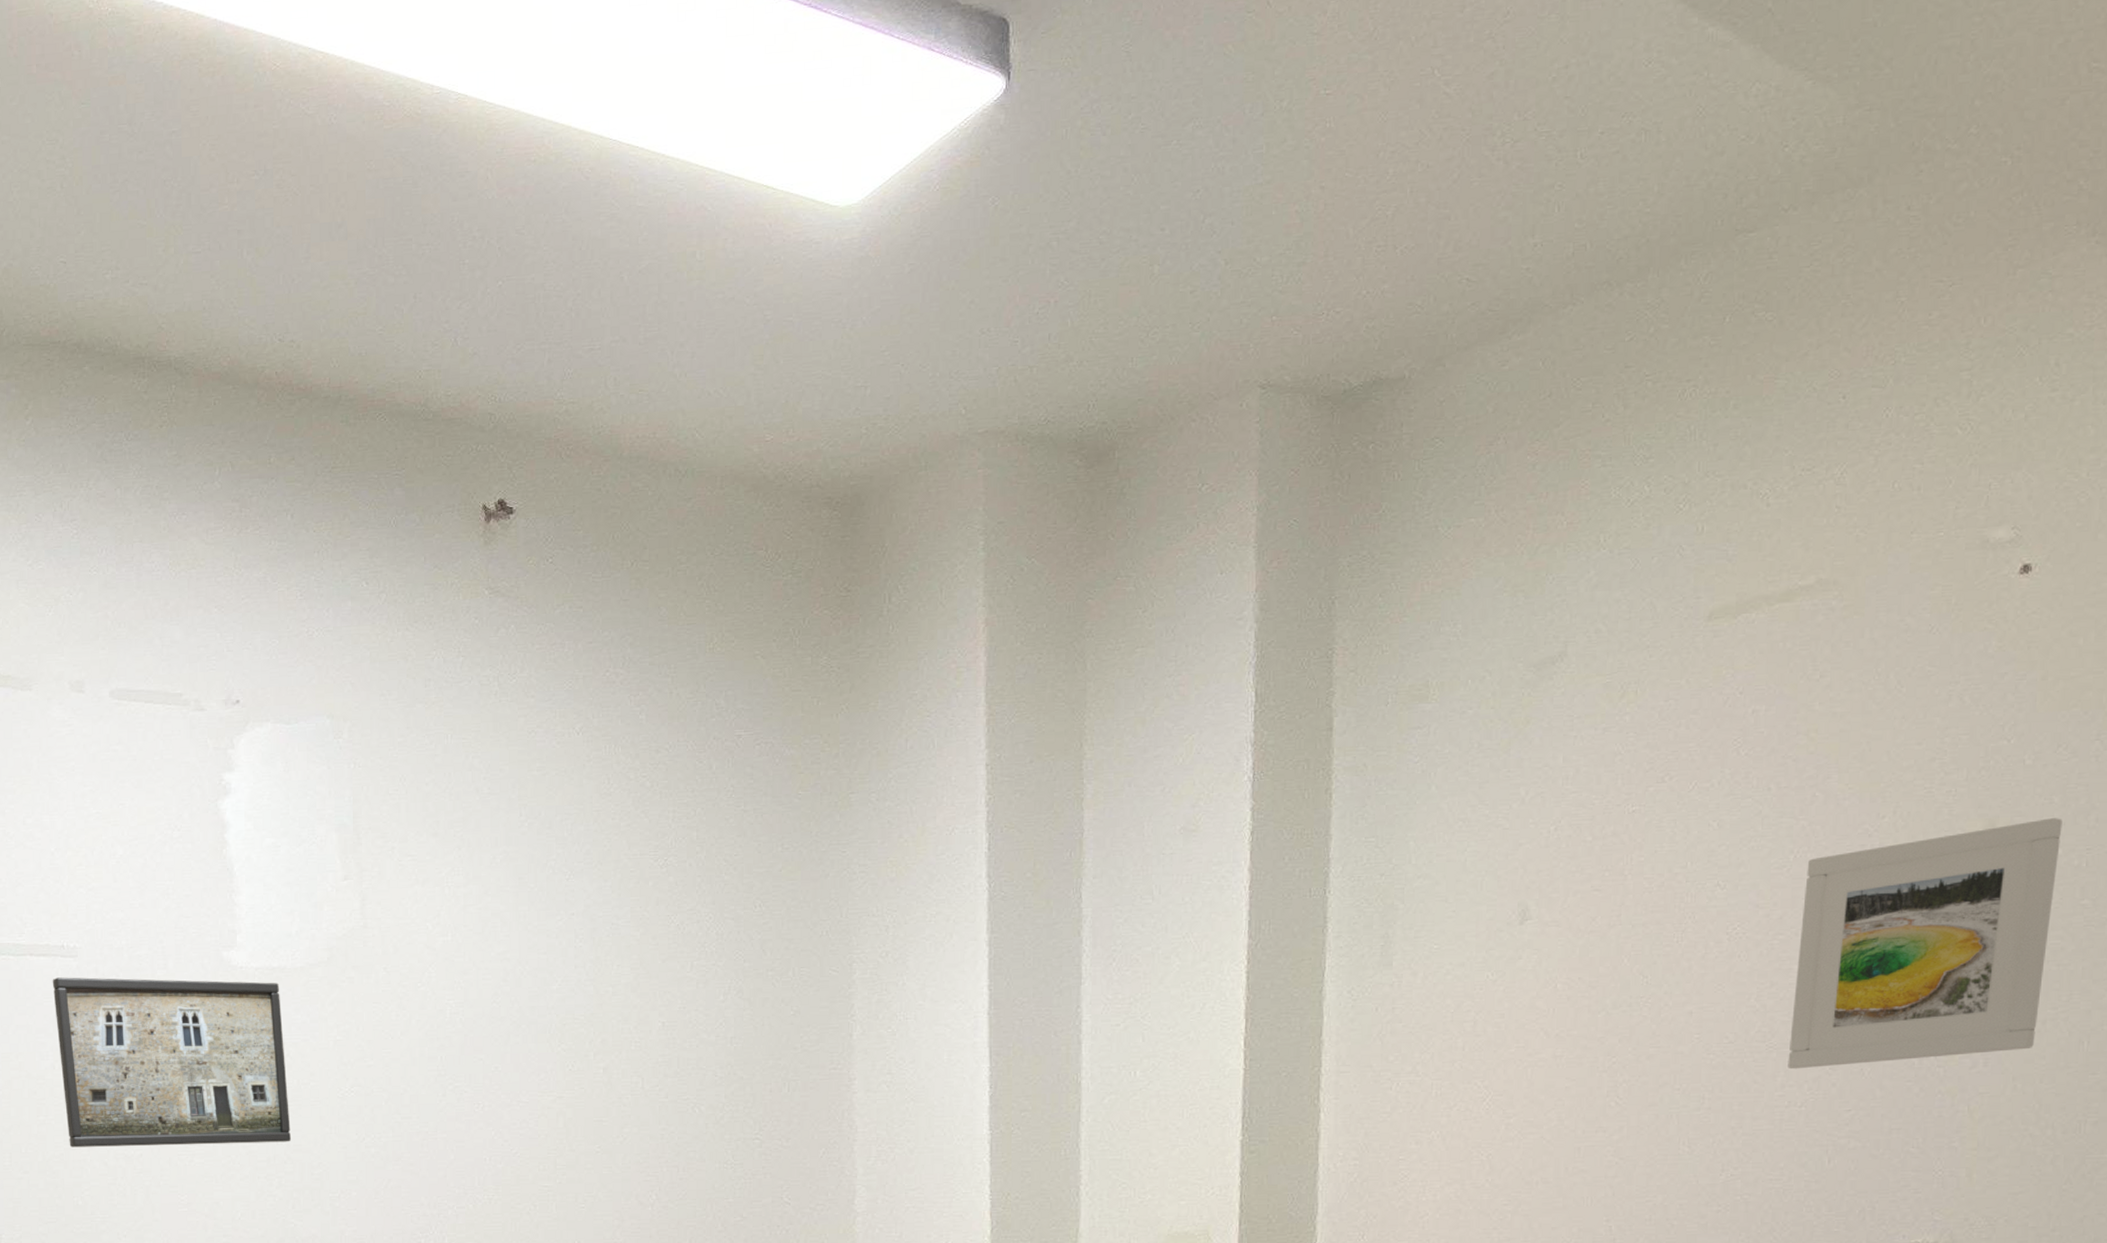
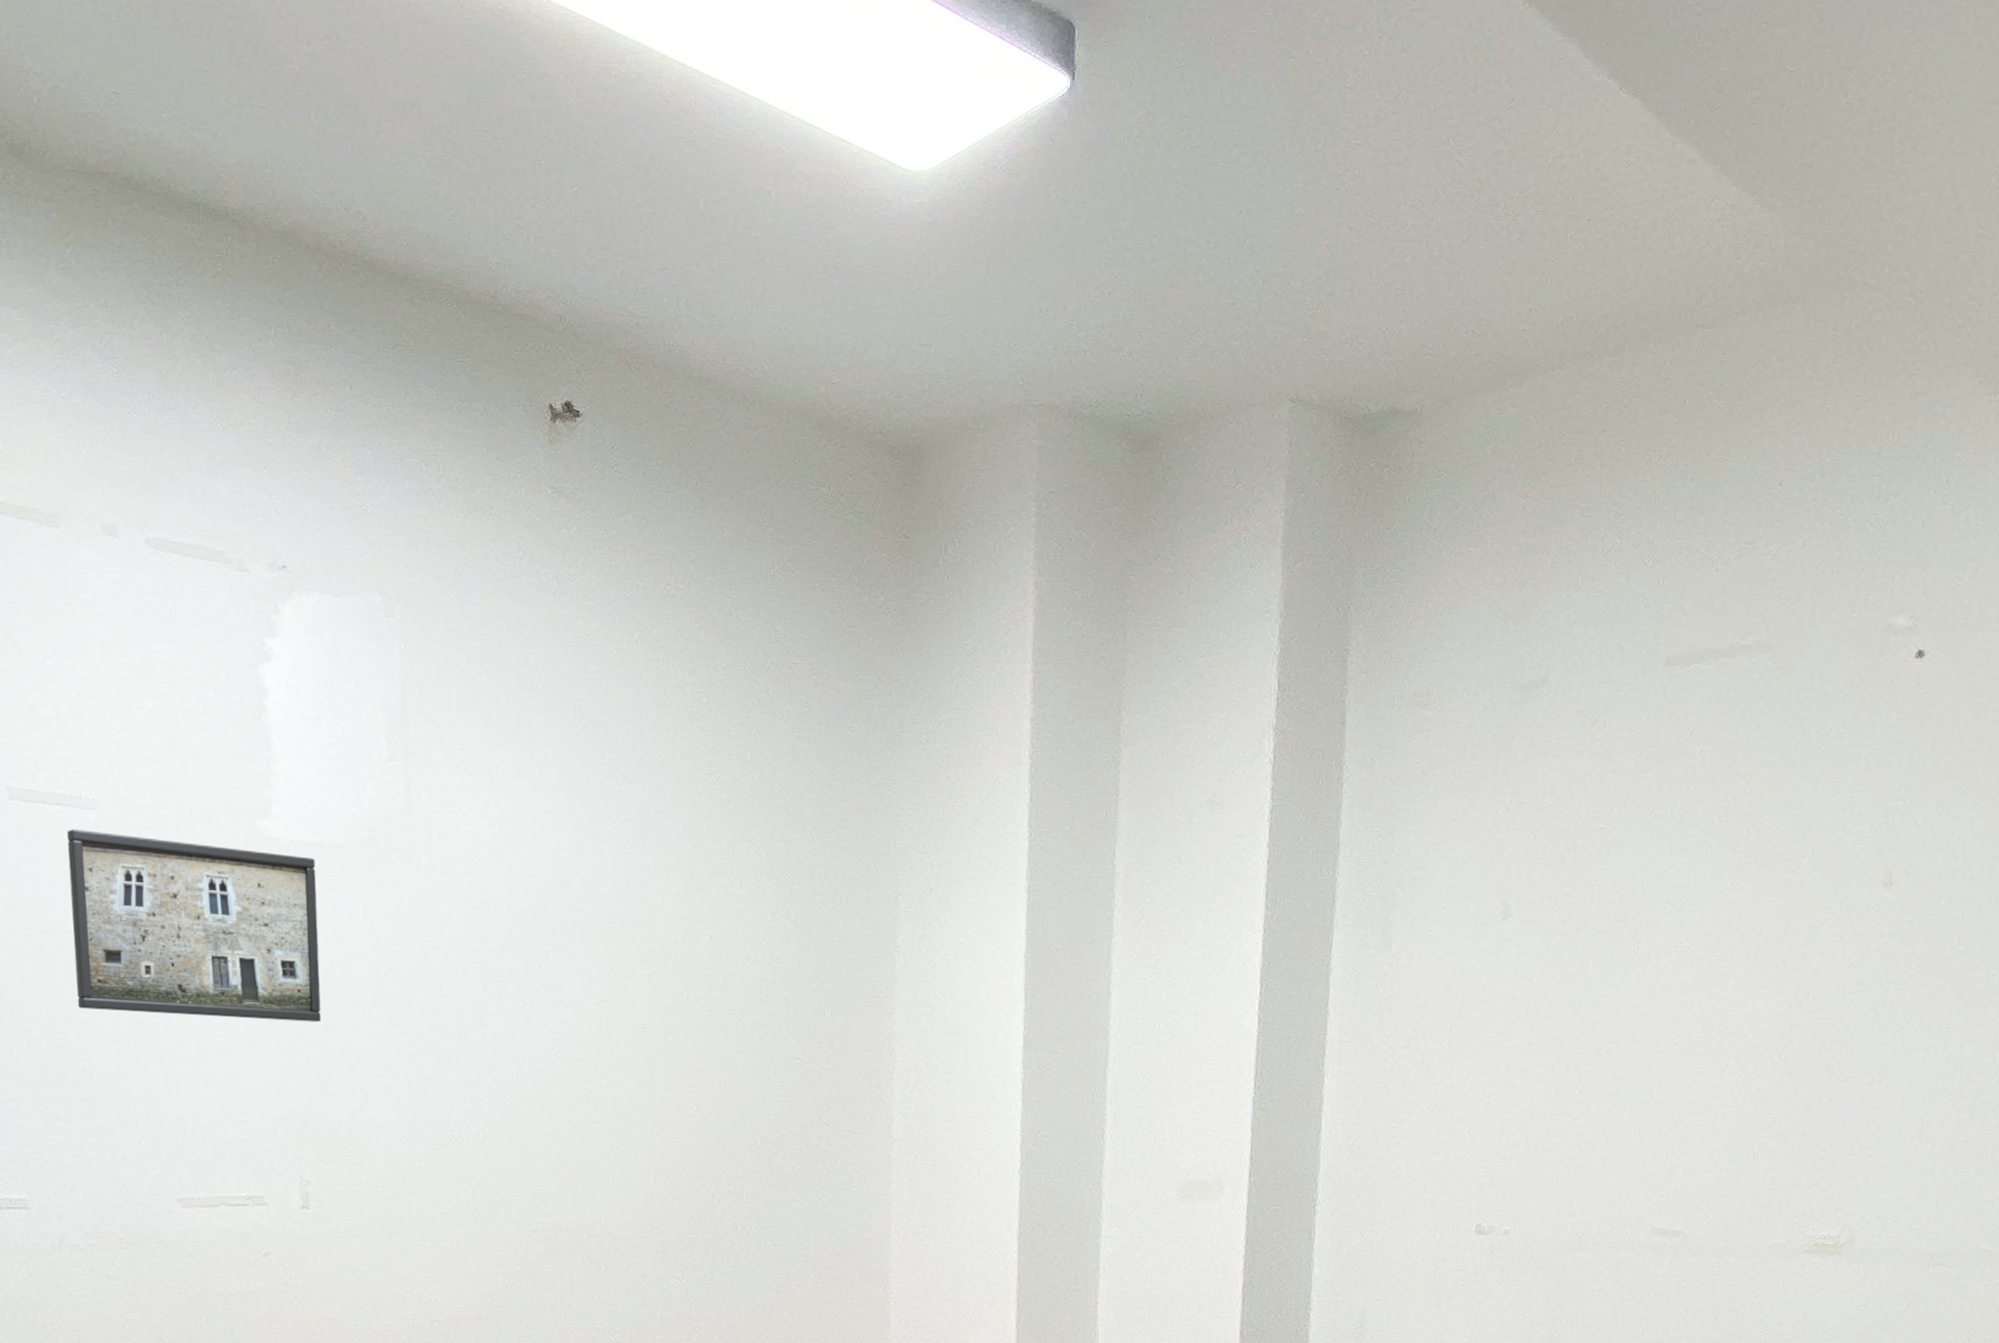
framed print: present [1788,818,2063,1070] -> none [1722,872,1945,1074]

